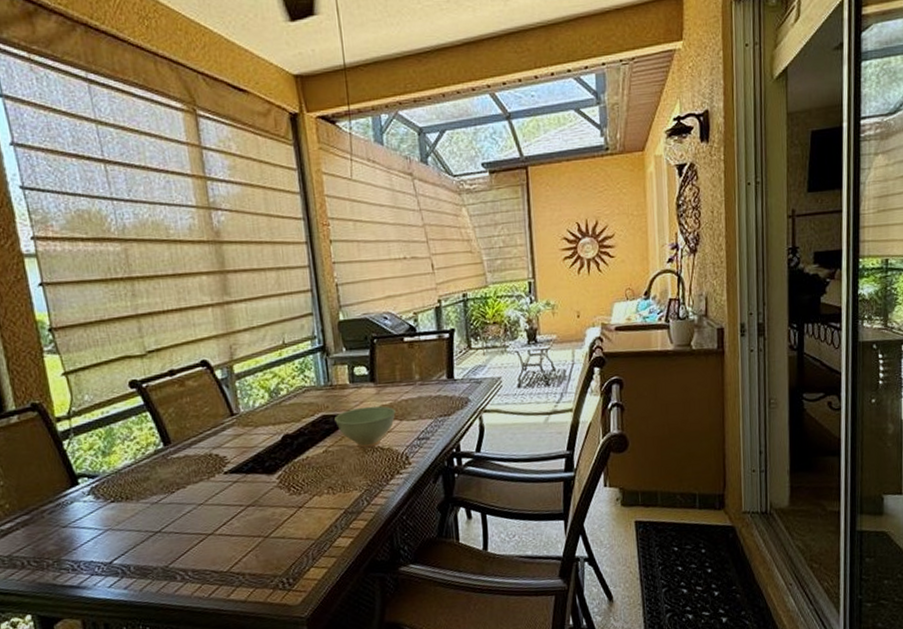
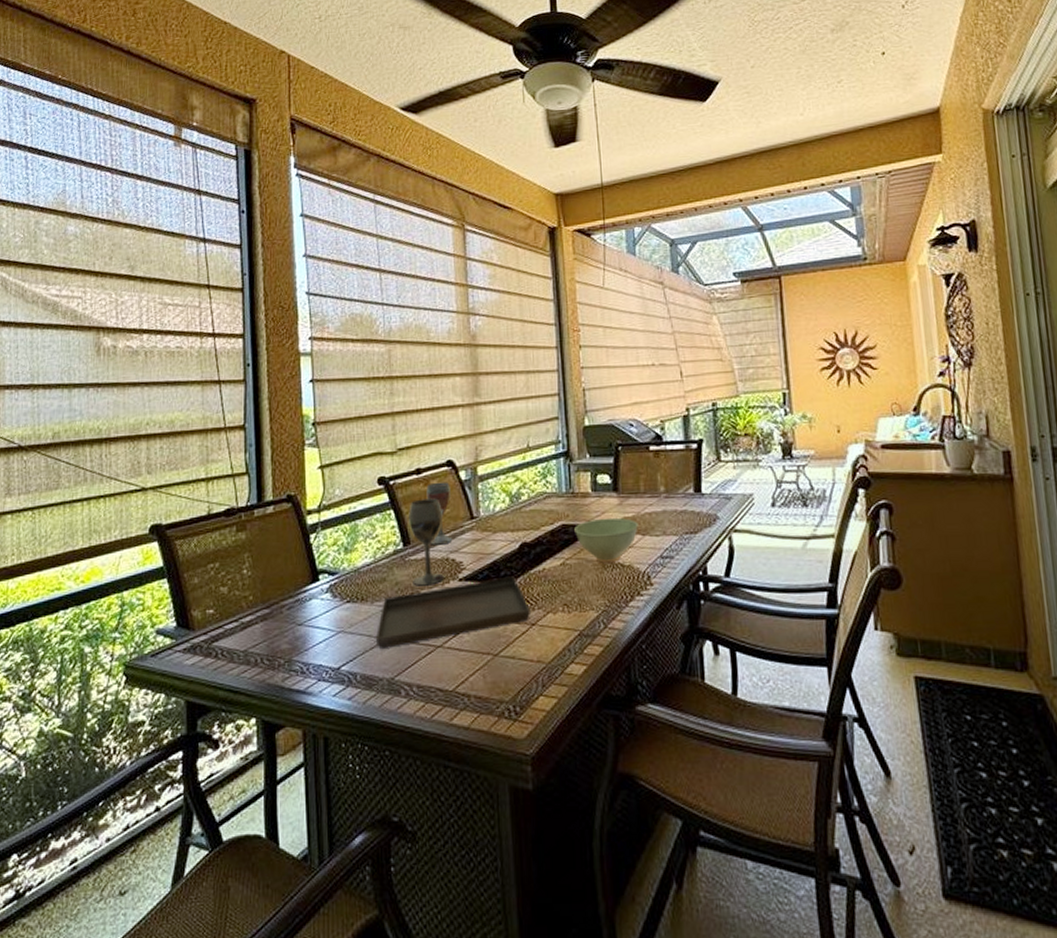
serving tray: none [145,466,297,541] -> present [375,576,530,648]
wine glass: none [165,398,210,482] -> present [408,498,445,586]
cup: none [182,381,215,443] -> present [426,482,453,545]

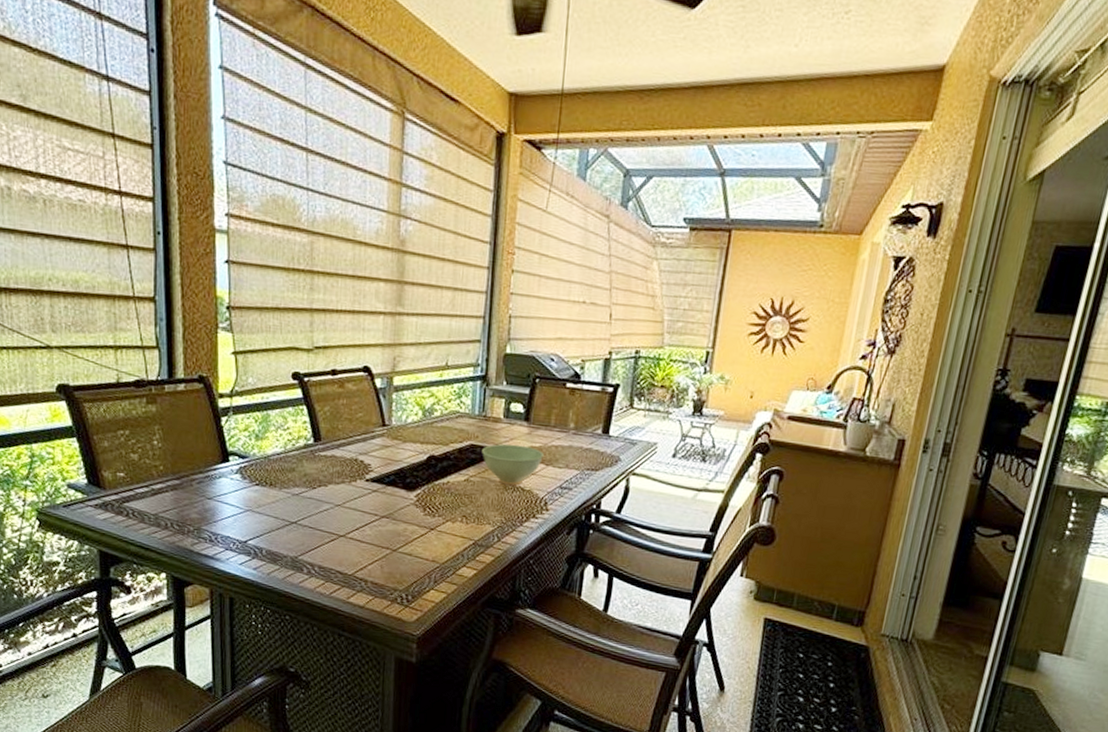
serving tray: present [375,576,530,648] -> none [281,483,431,531]
wine glass: present [408,498,445,586] -> none [321,399,355,481]
cup: present [426,482,453,545] -> none [340,385,365,446]

